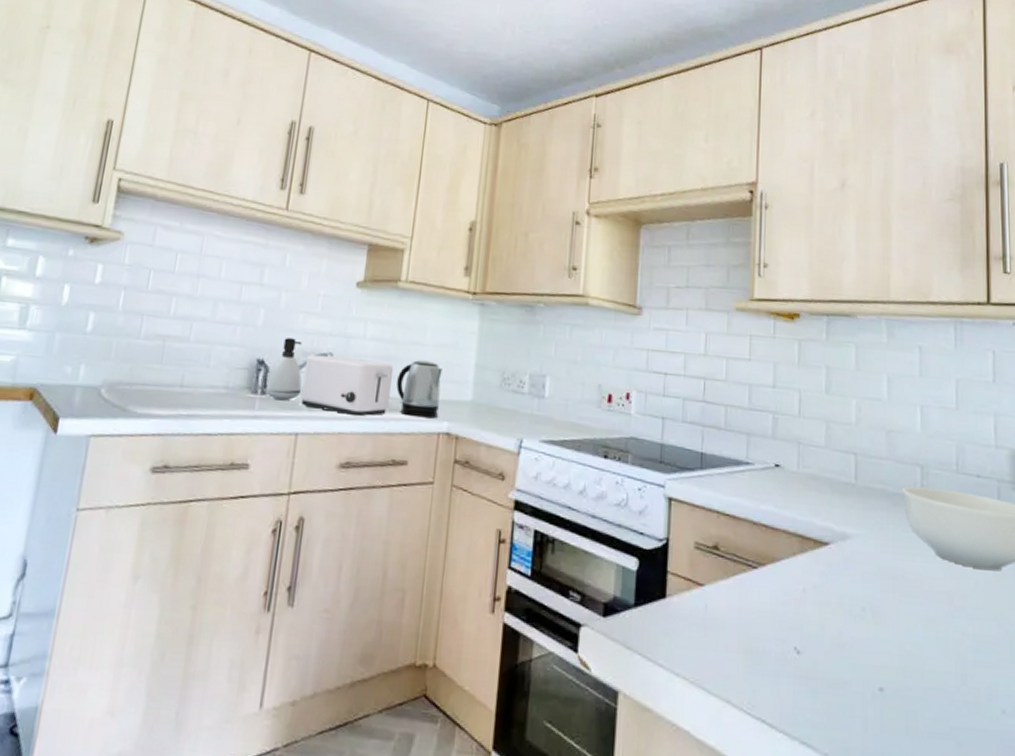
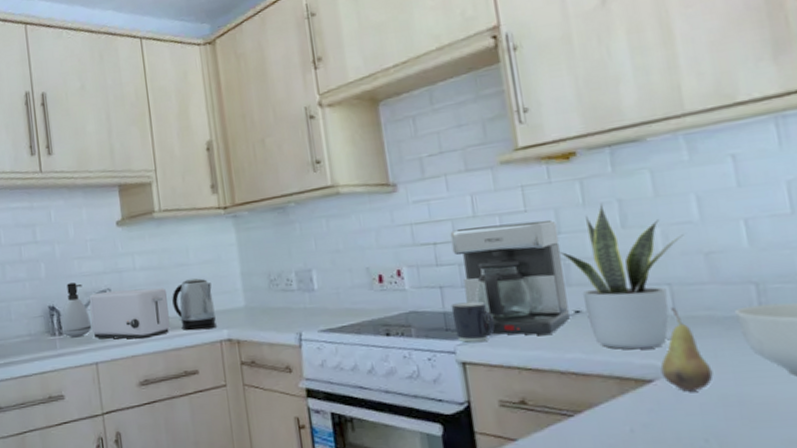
mug: none [668,437,704,480] -> present [451,301,495,342]
coffee maker: none [680,363,773,483] -> present [450,219,570,335]
potted plant: none [770,367,873,513] -> present [557,204,684,350]
fruit: none [836,476,877,559] -> present [660,307,714,391]

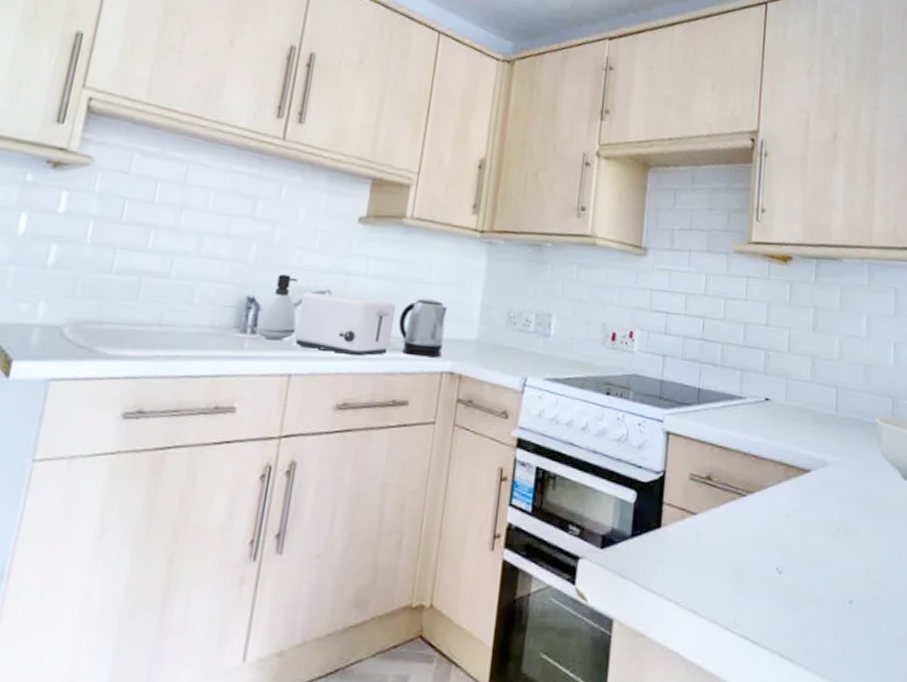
coffee maker: present [450,219,570,335] -> none [681,303,767,416]
mug: present [451,301,495,342] -> none [667,373,701,414]
potted plant: present [557,204,684,350] -> none [763,306,853,442]
fruit: present [660,307,714,391] -> none [817,408,853,483]

